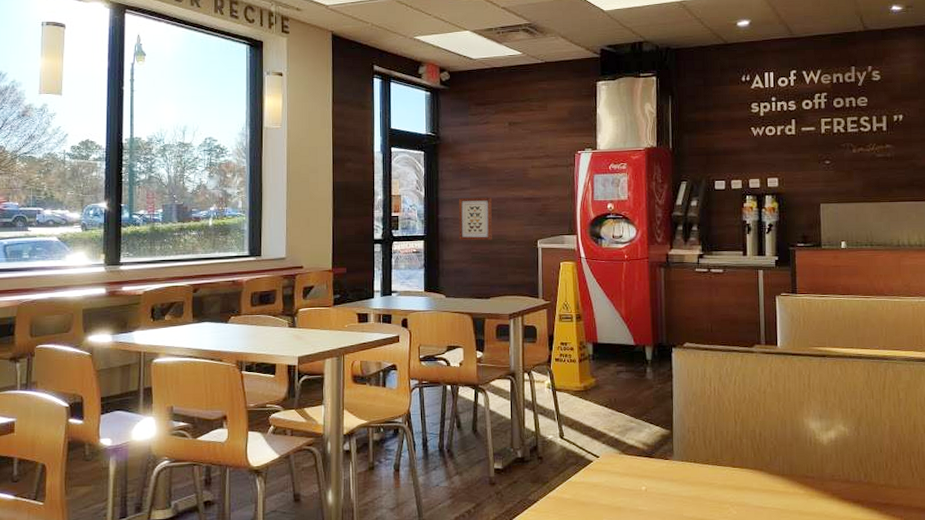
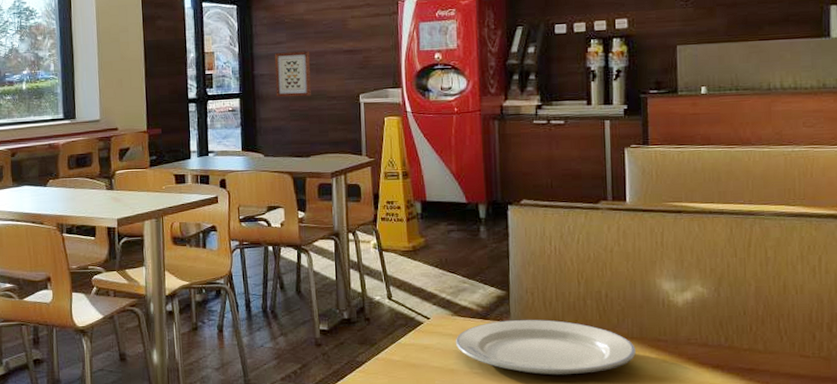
plate: none [622,457,786,512] -> present [455,319,636,376]

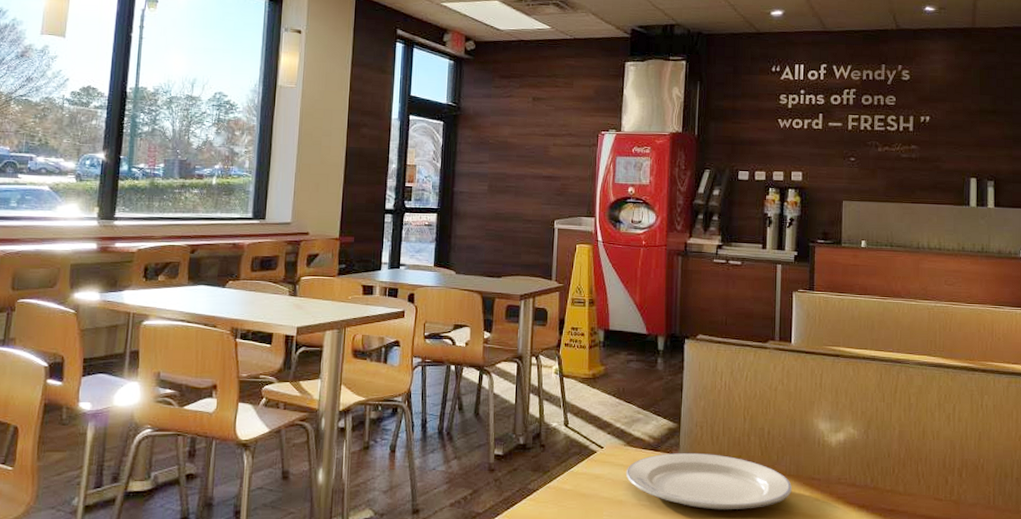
wall art: present [274,51,311,97] -> none [473,172,511,218]

